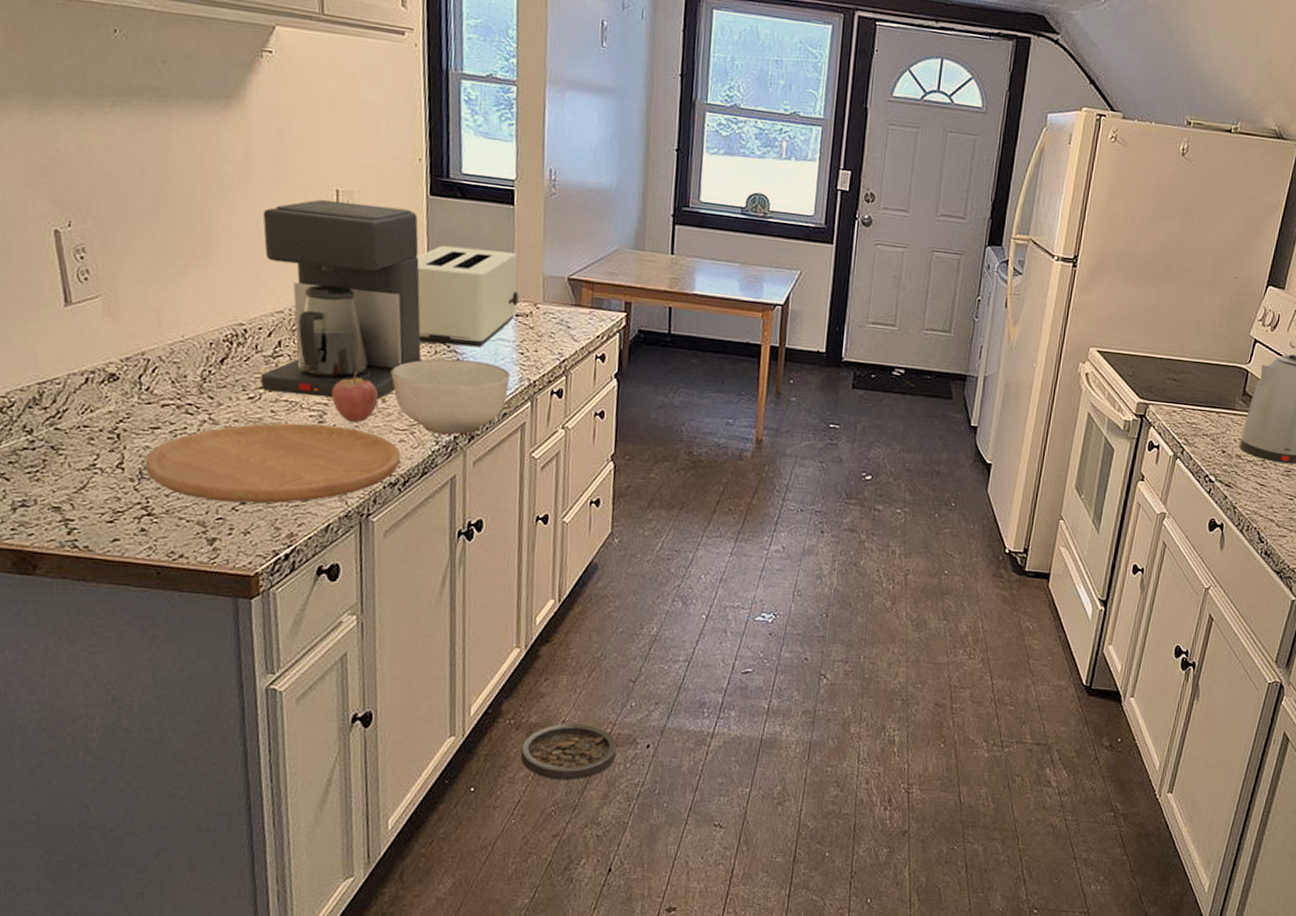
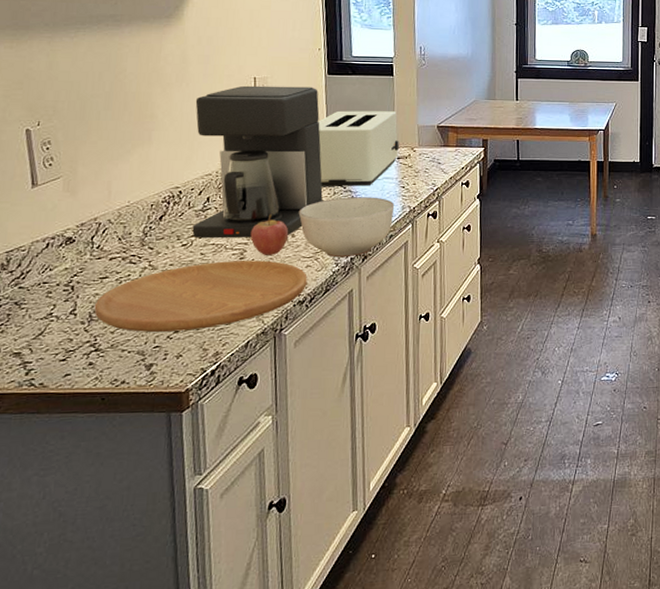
pet bowl: present [521,724,617,780] -> none [413,486,495,538]

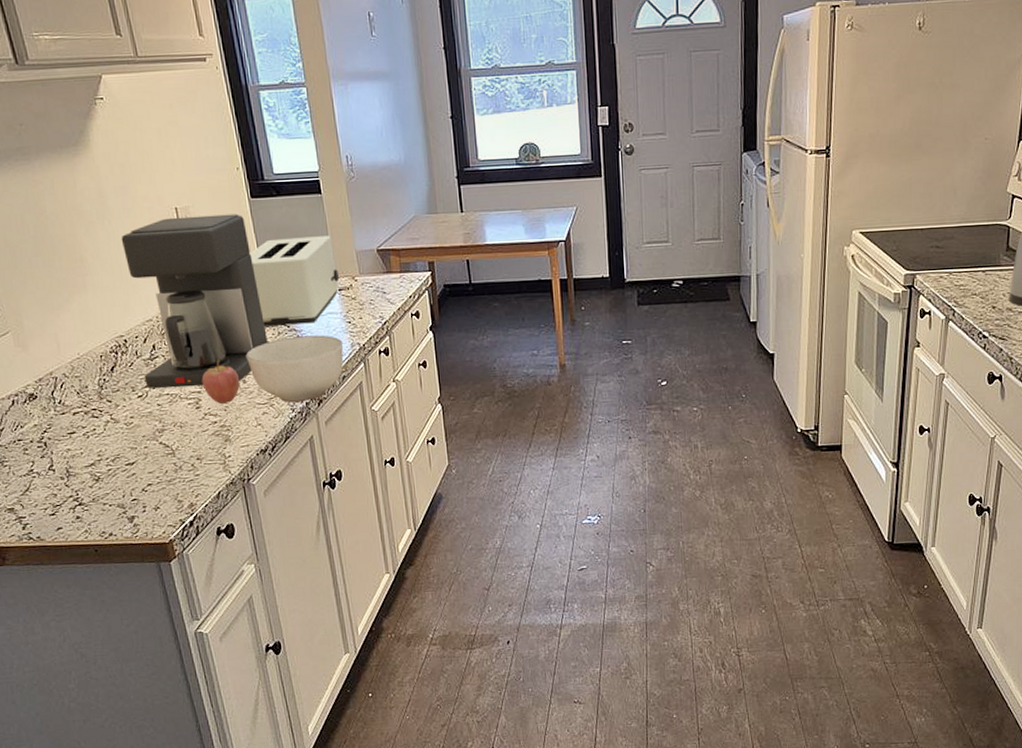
cutting board: present [94,260,308,333] -> none [69,409,267,486]

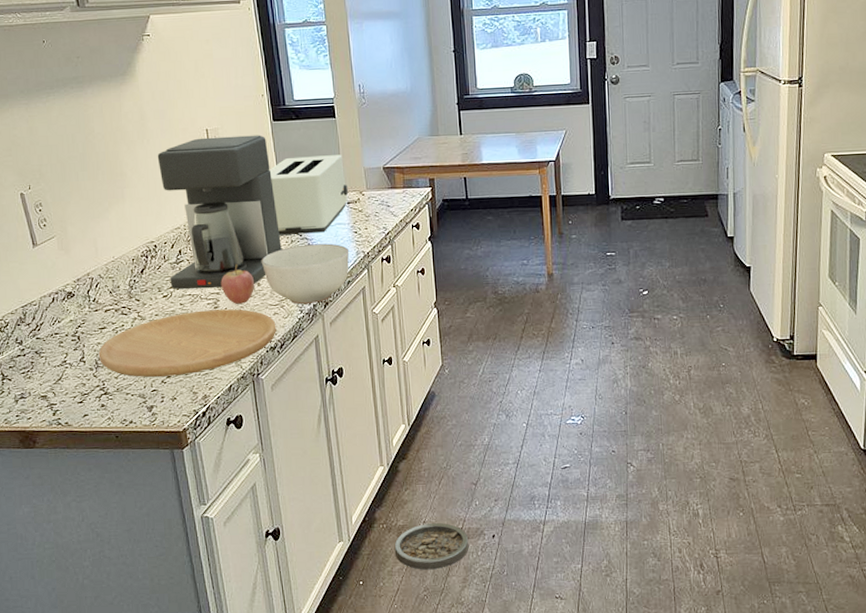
cutting board: none [69,409,267,486] -> present [98,309,276,377]
pet bowl: none [404,630,483,679] -> present [394,523,469,570]

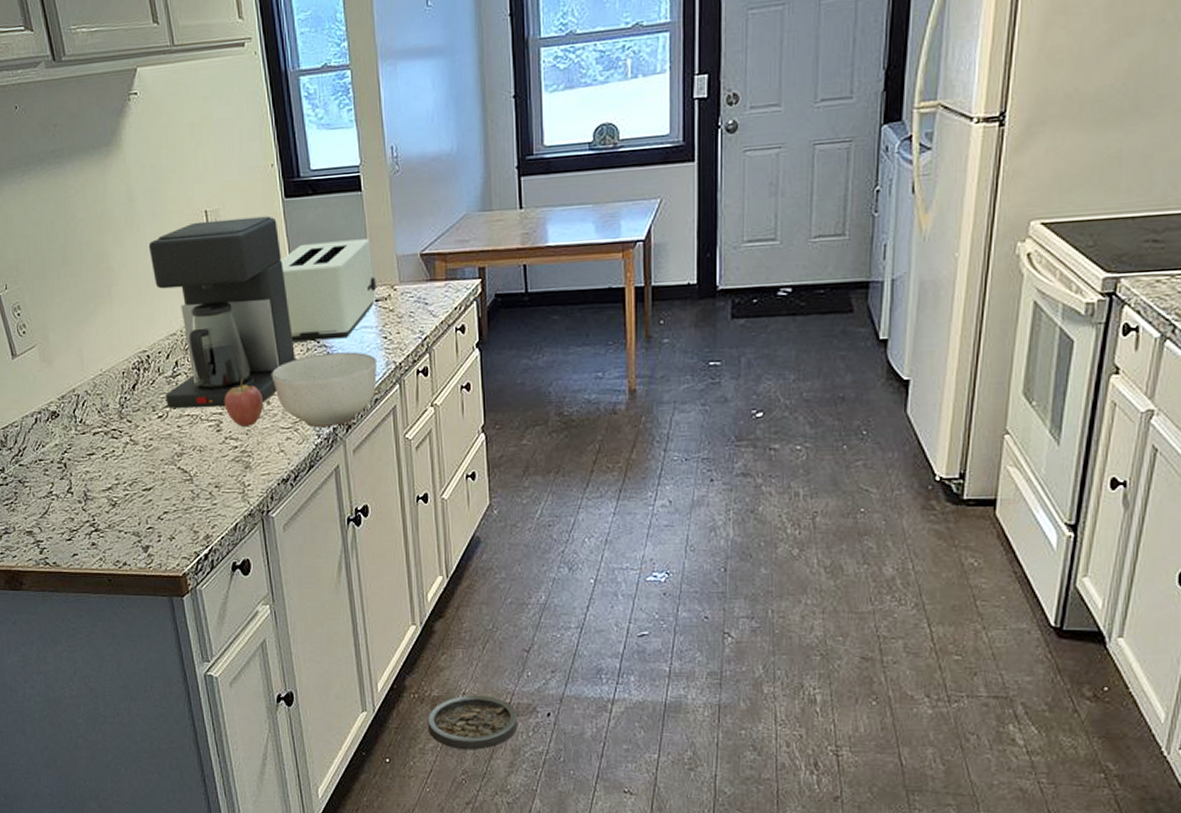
cutting board: present [98,309,276,377] -> none [87,432,289,513]

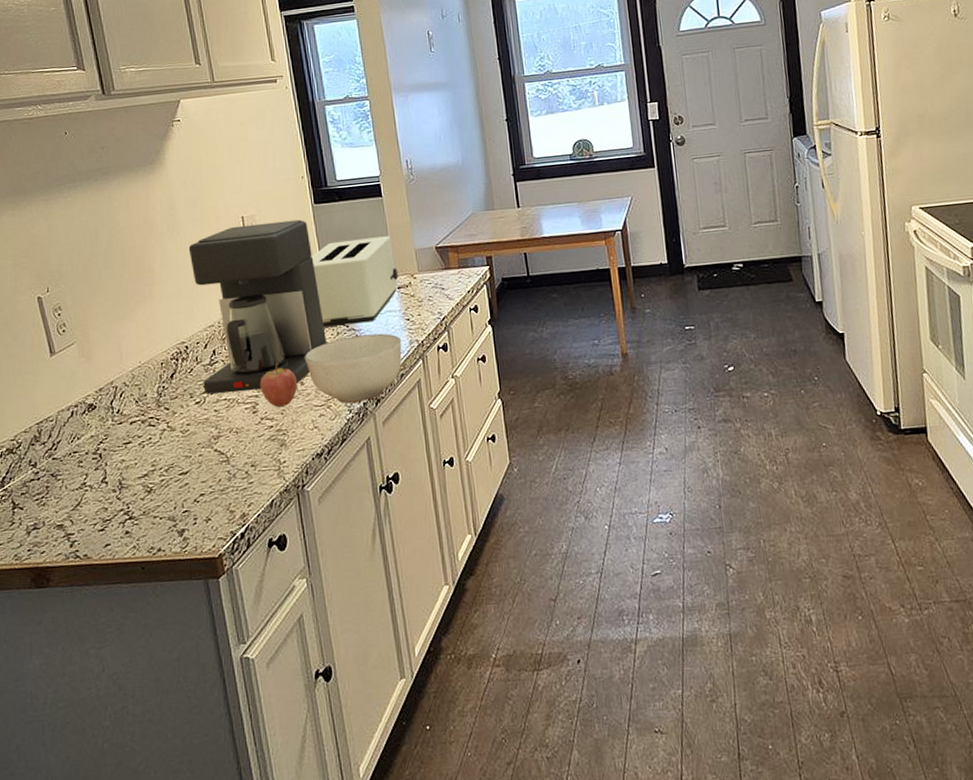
pet bowl: present [427,696,518,750] -> none [464,649,551,707]

